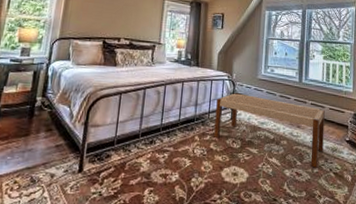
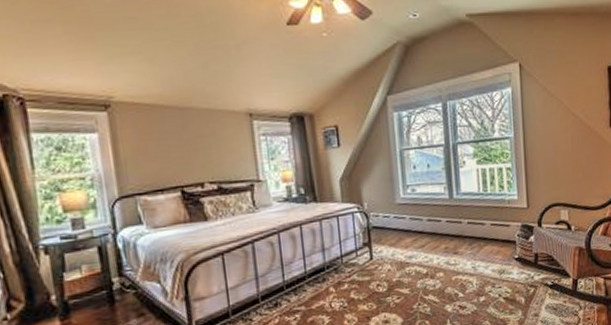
bench: present [214,93,325,168] -> none [348,226,489,297]

